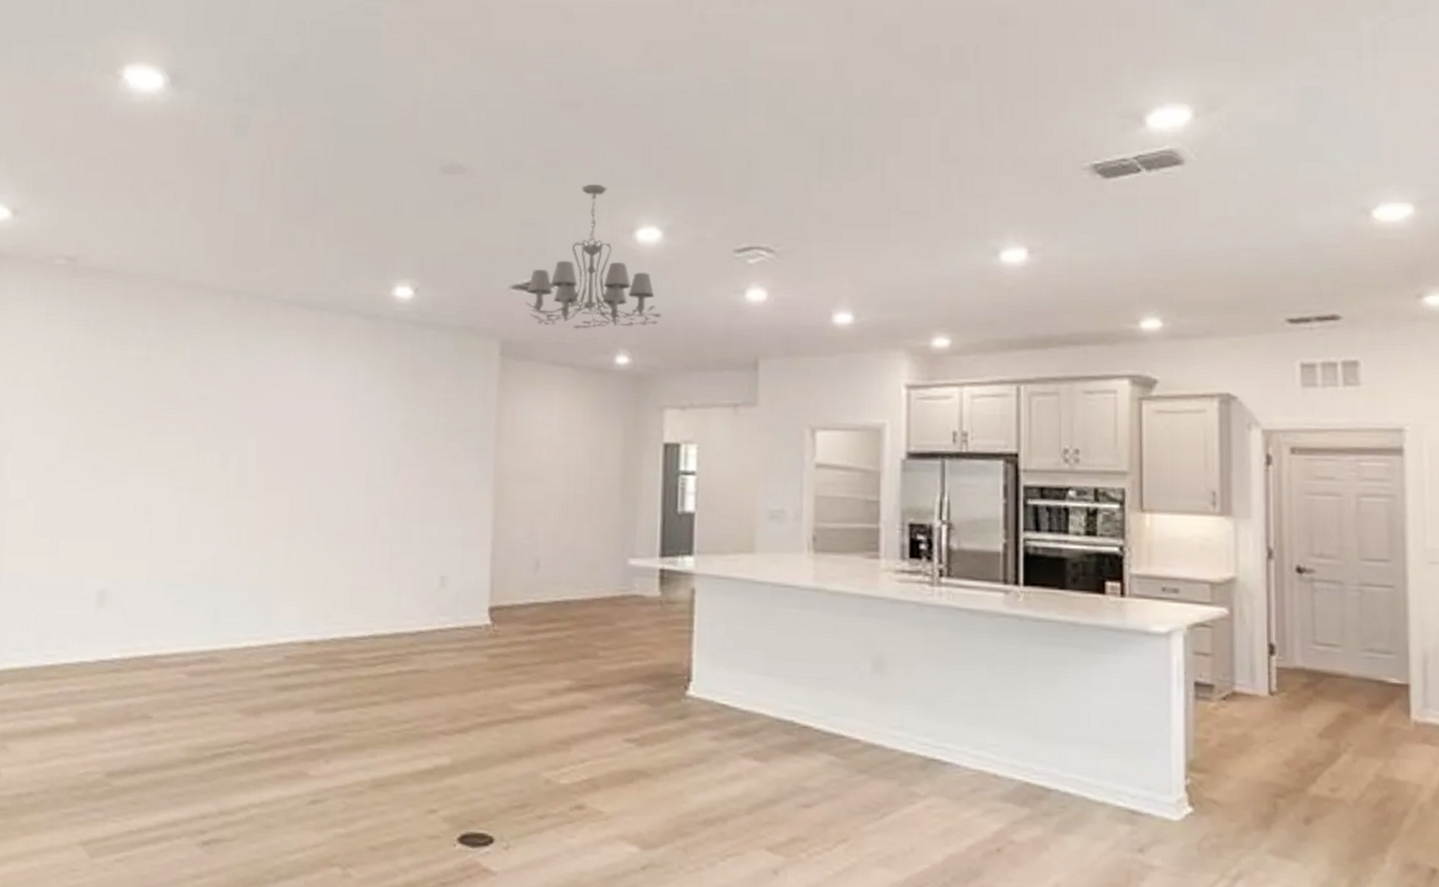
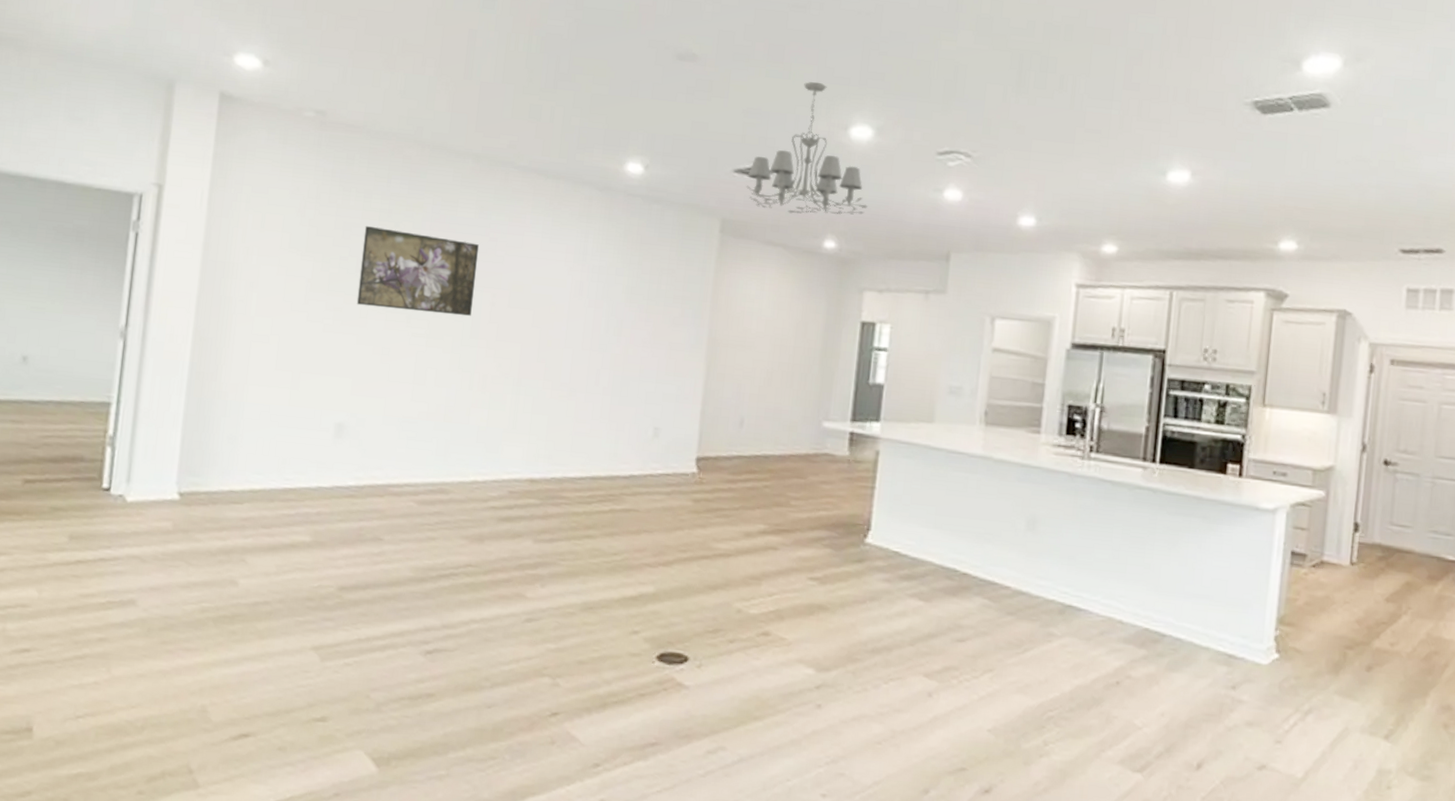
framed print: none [115,374,241,466] -> present [356,225,479,317]

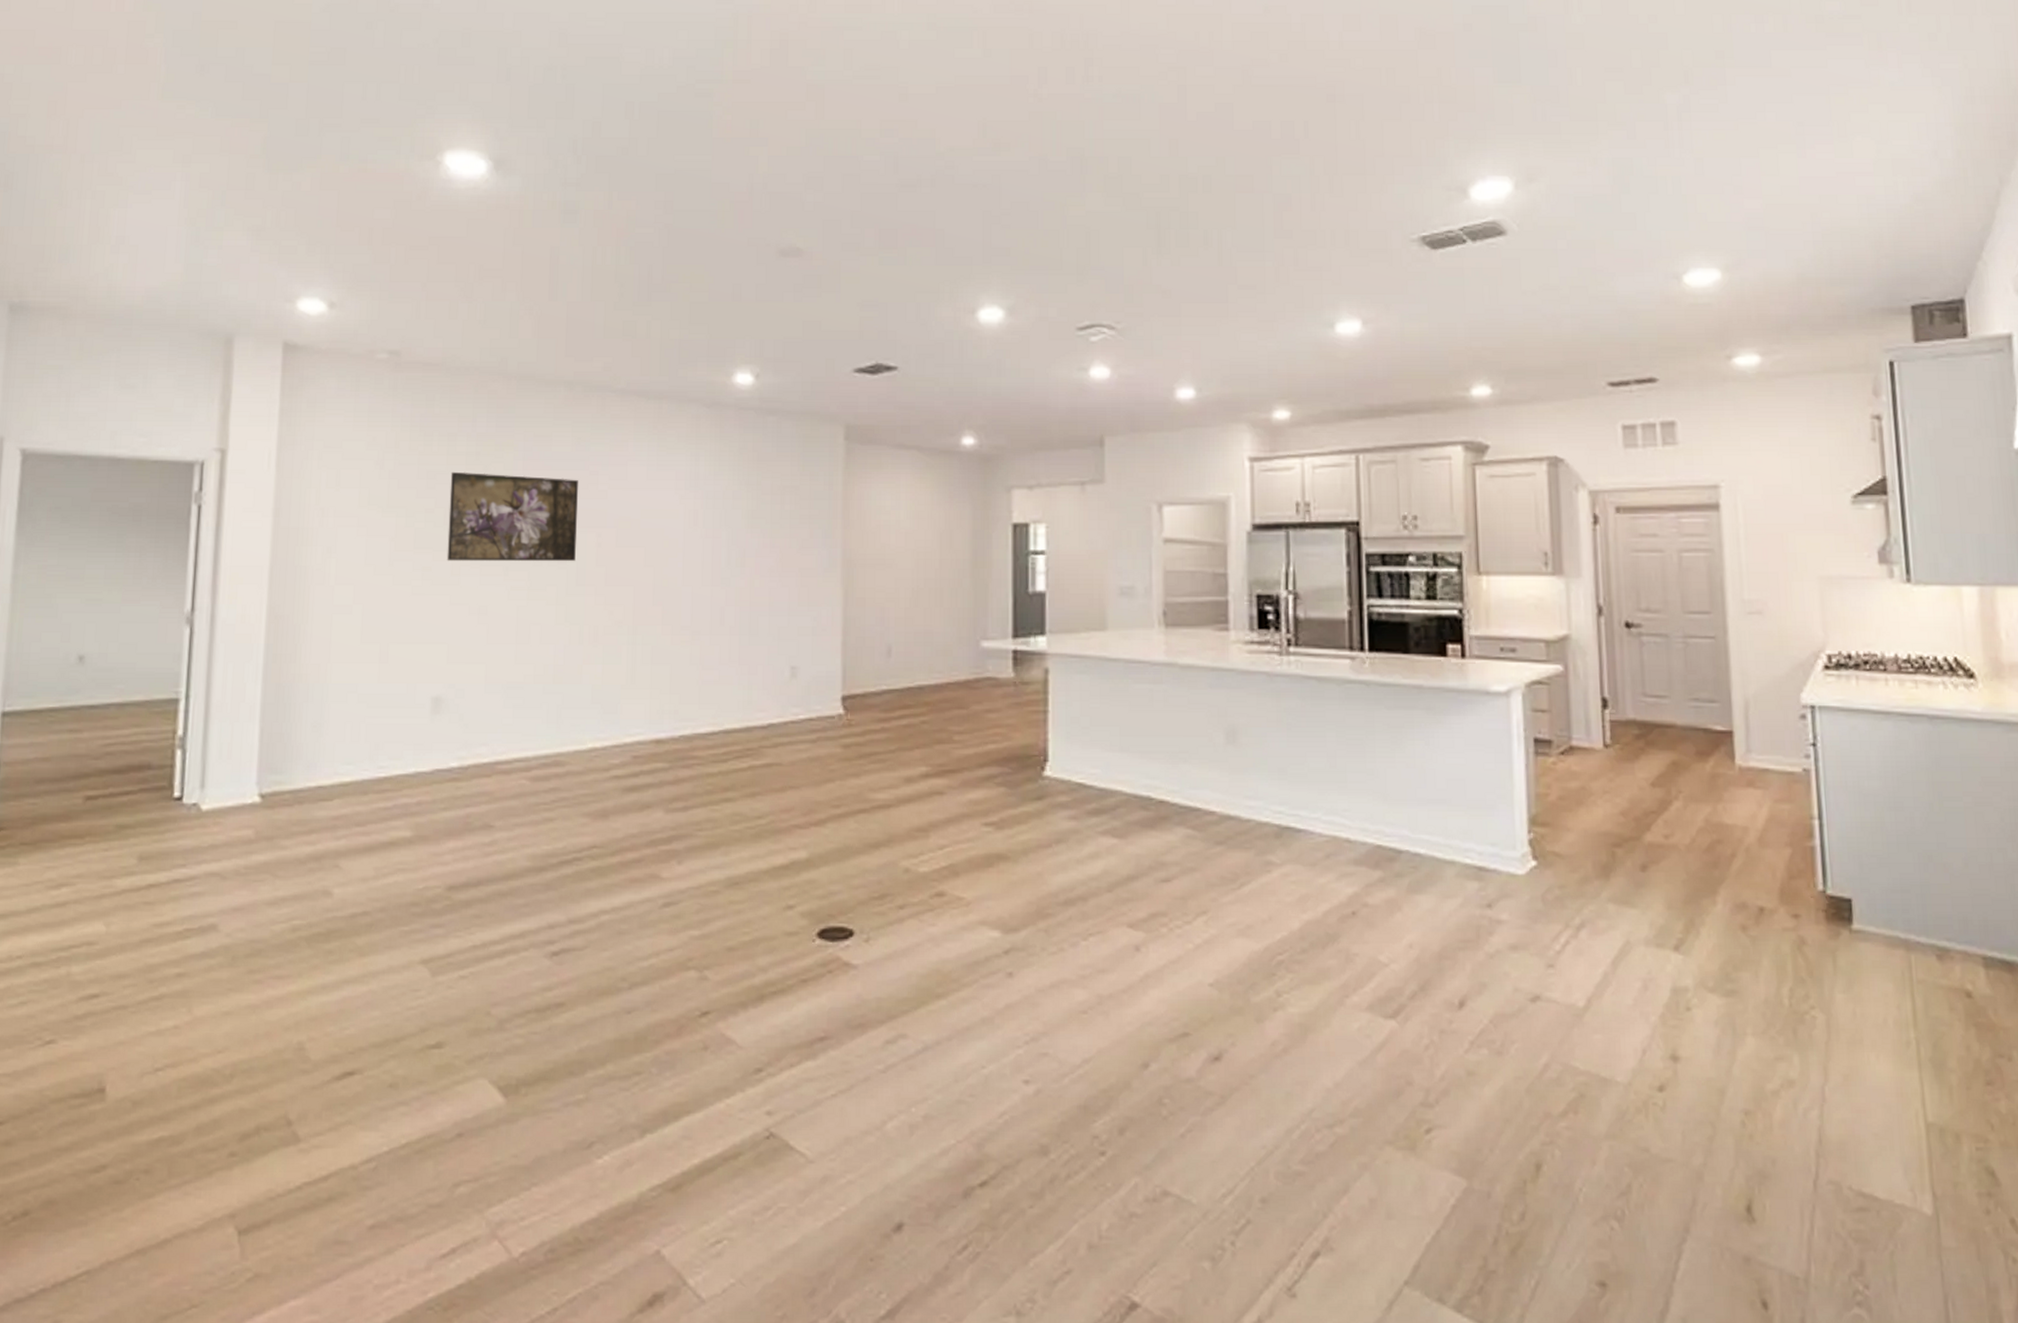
chandelier: present [746,81,868,215] -> none [869,264,1006,411]

